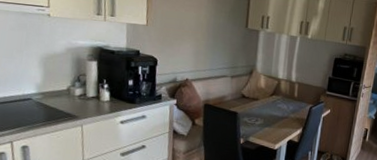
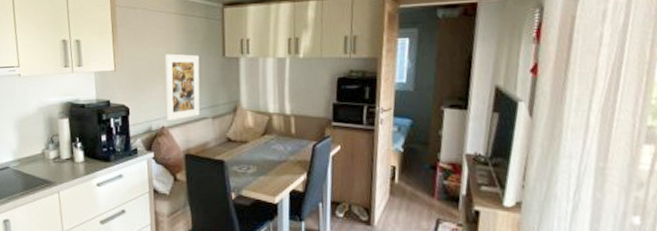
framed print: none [190,18,226,75] -> present [164,53,200,121]

